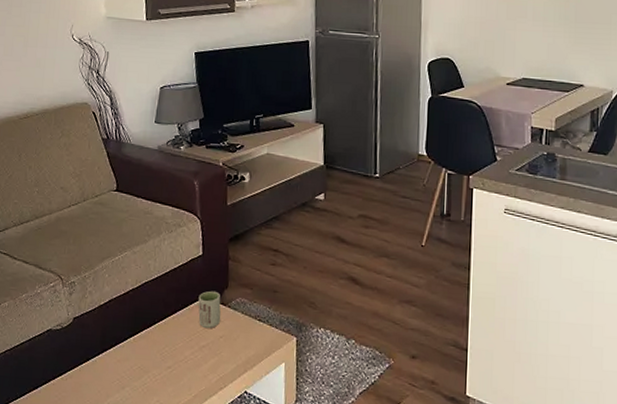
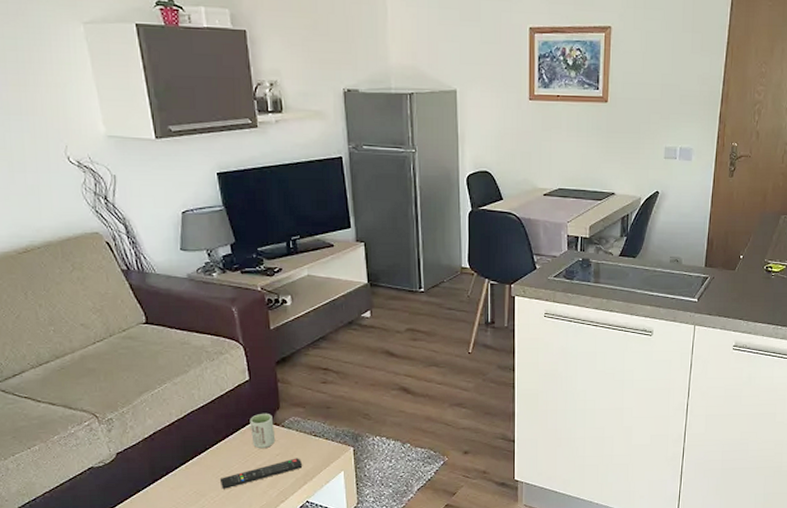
remote control: none [164,342,244,368] -> present [220,458,302,489]

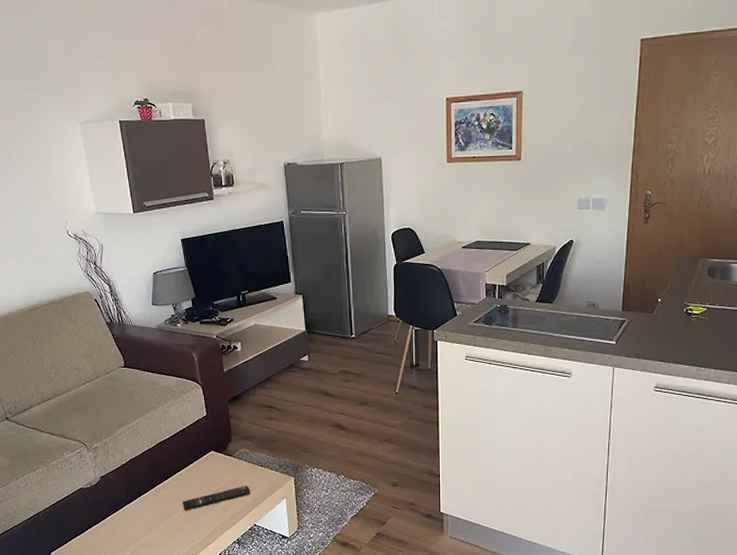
cup: present [249,413,276,449] -> none [207,445,228,477]

